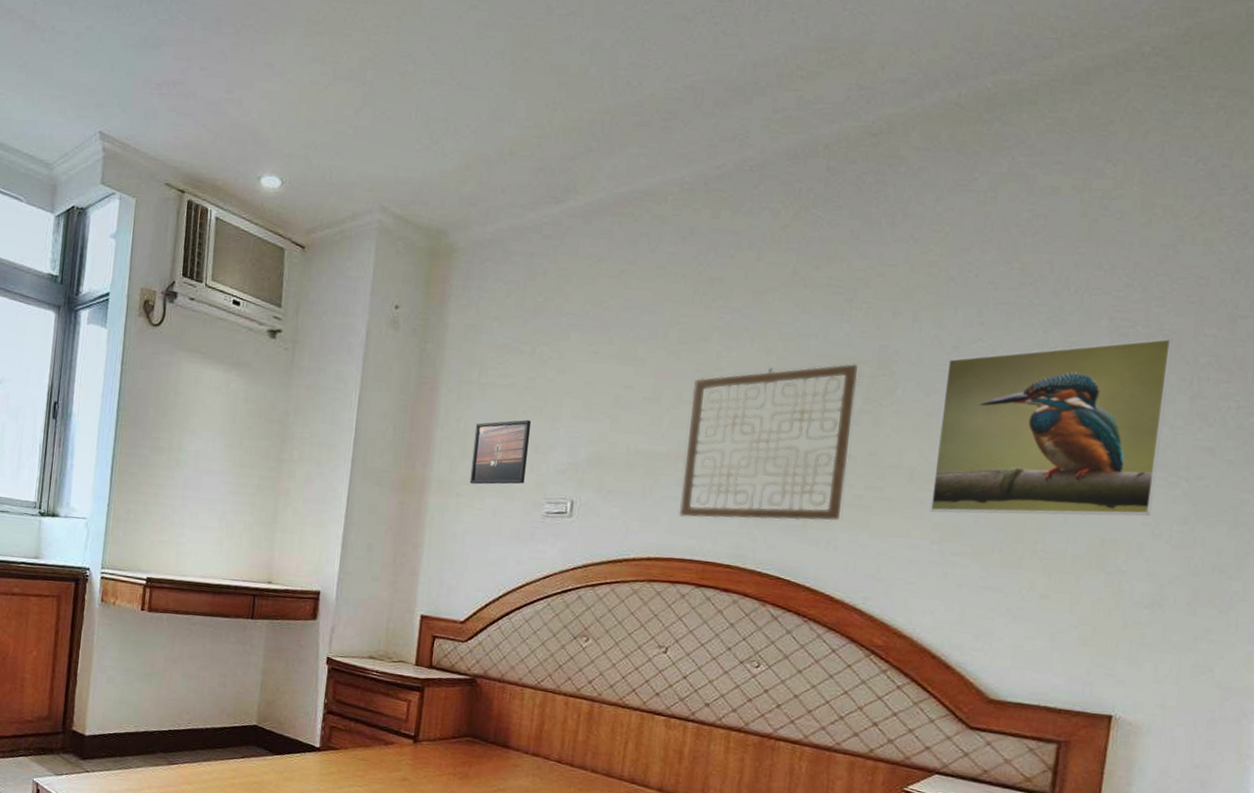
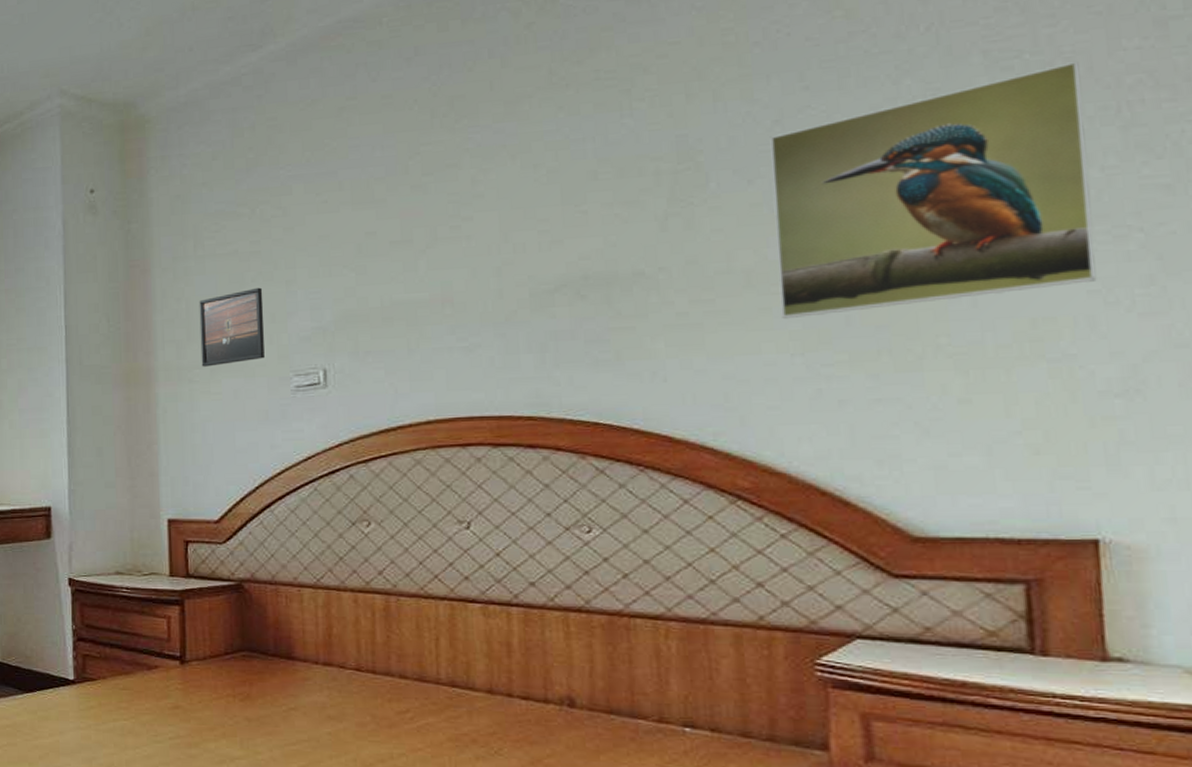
wall art: present [678,363,858,521] -> none [449,161,663,369]

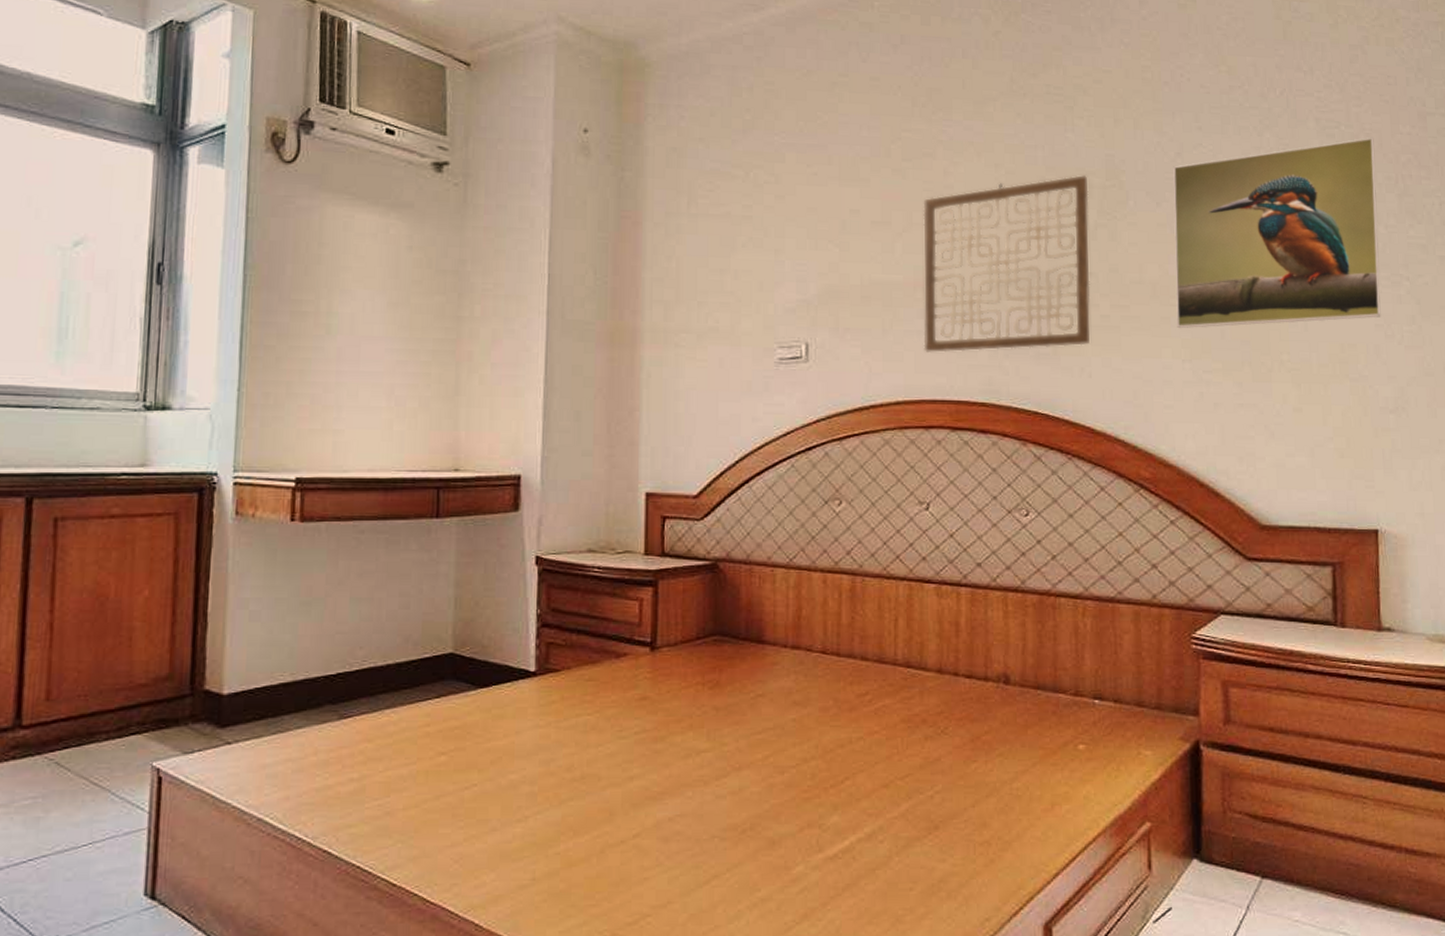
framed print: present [199,287,265,367] -> none [688,253,753,332]
wall art: none [449,161,663,369] -> present [923,174,1090,353]

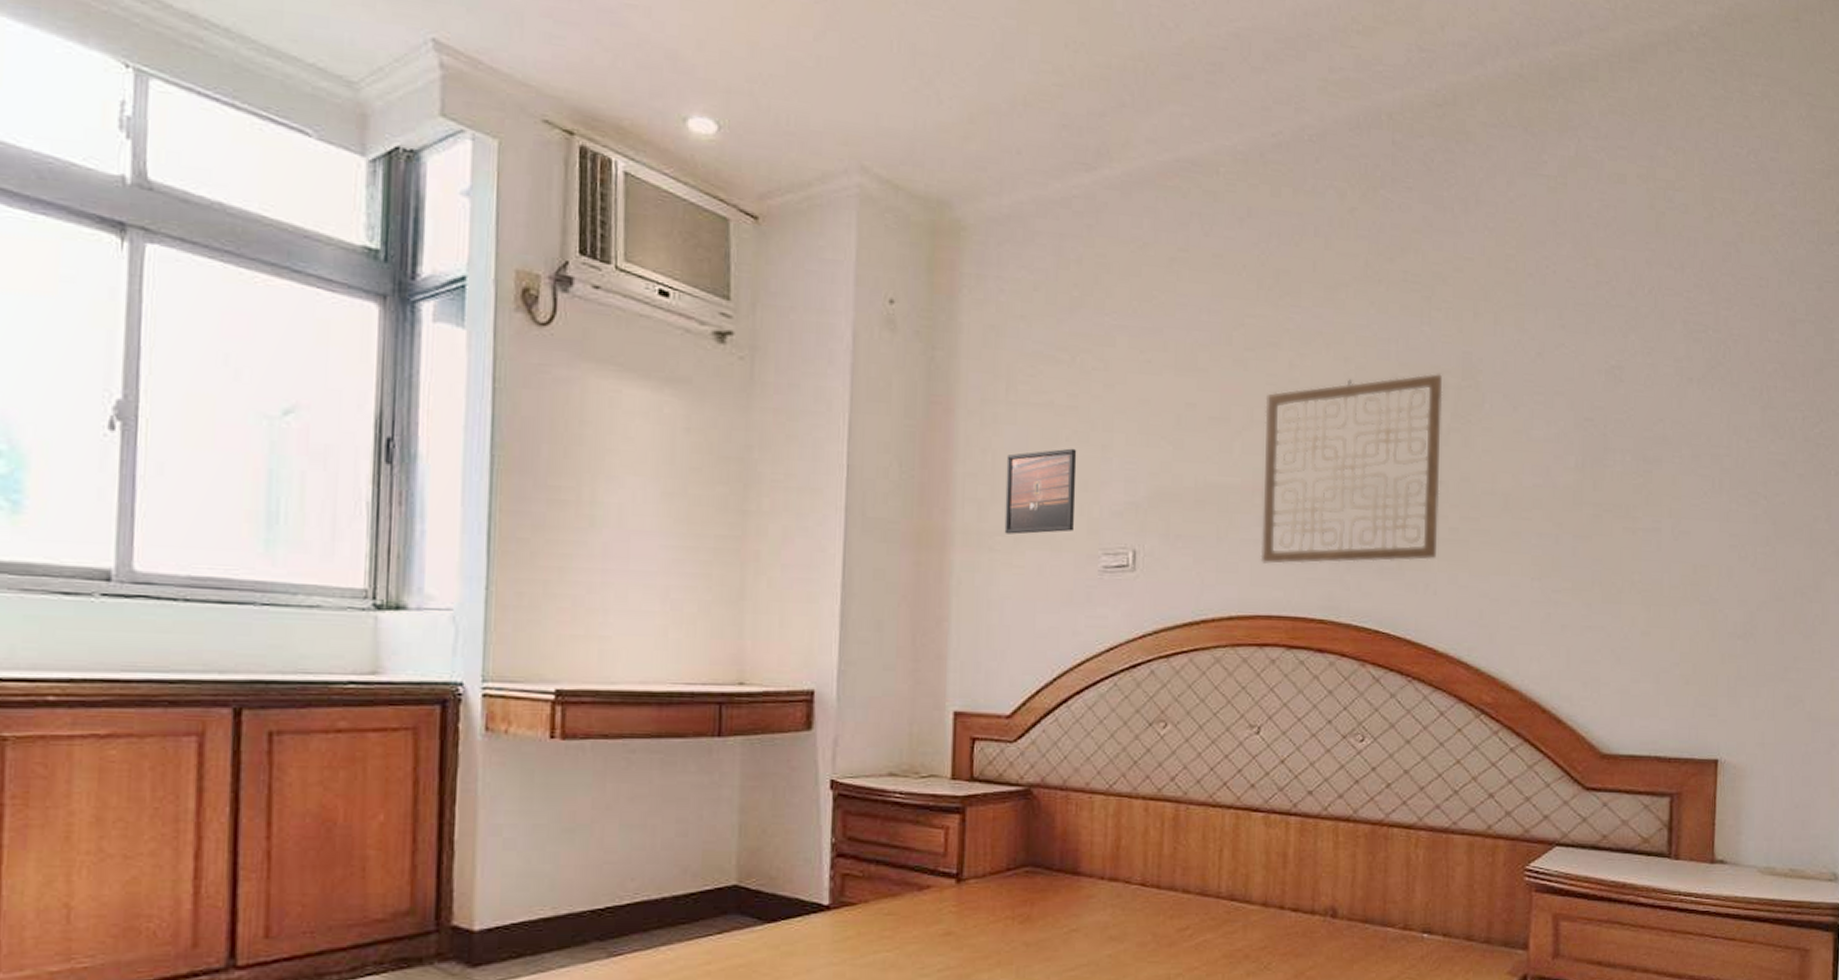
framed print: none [688,253,753,332] -> present [1004,448,1077,535]
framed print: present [1173,137,1381,328] -> none [1528,343,1741,544]

